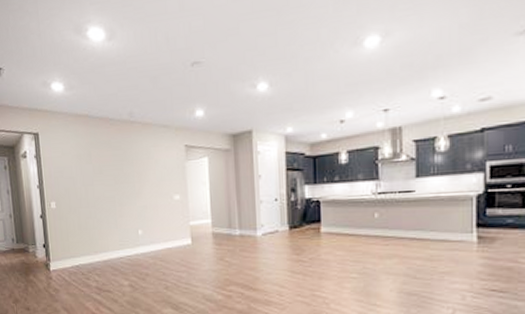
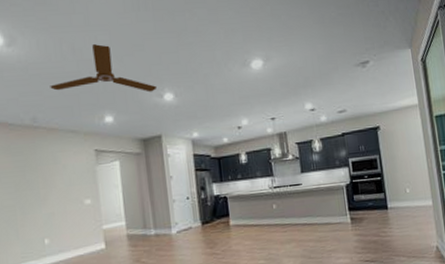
ceiling fan: none [145,31,251,84] -> present [50,44,158,92]

